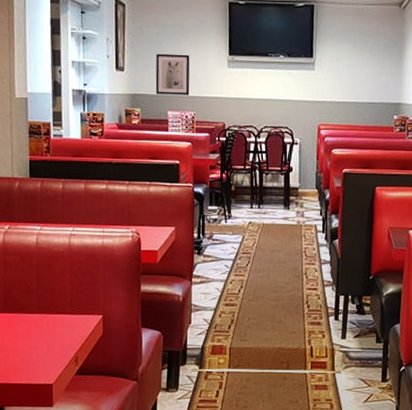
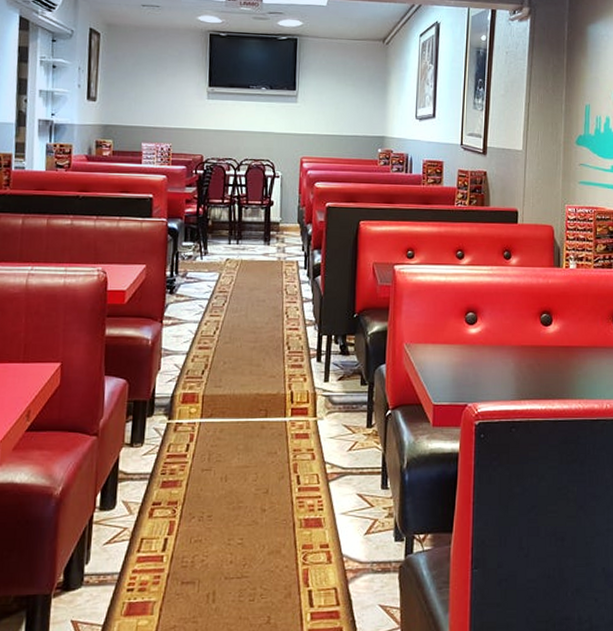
wall art: present [155,53,190,96] -> none [129,83,167,127]

